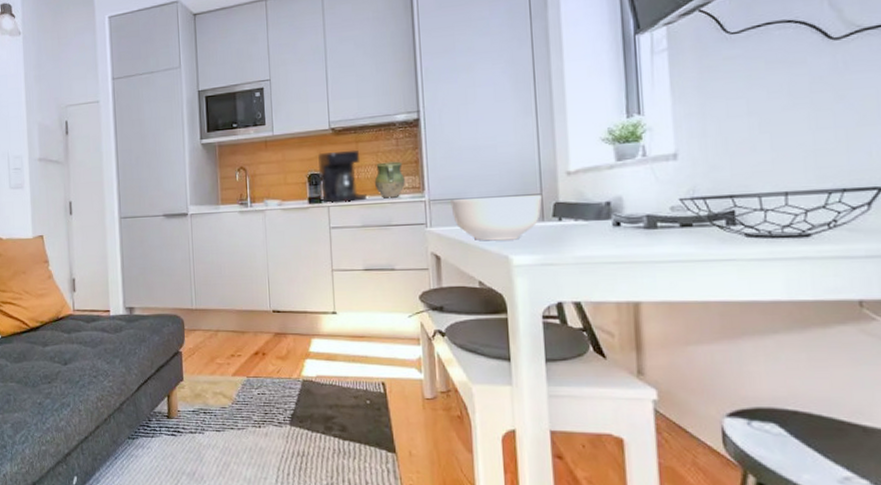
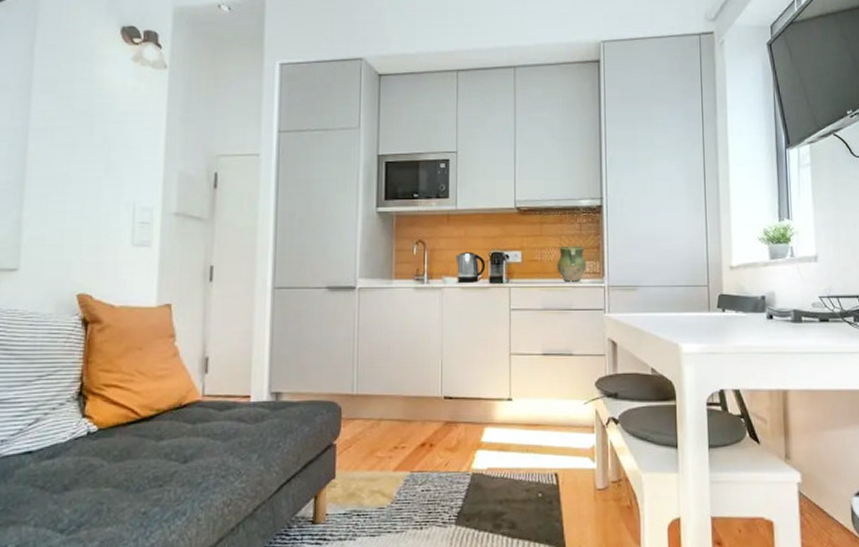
kettle: none [275,174,304,206] -> present [456,251,486,284]
coffee maker: present [318,149,367,204] -> none [501,231,549,285]
bowl: present [450,195,543,241] -> none [628,287,709,329]

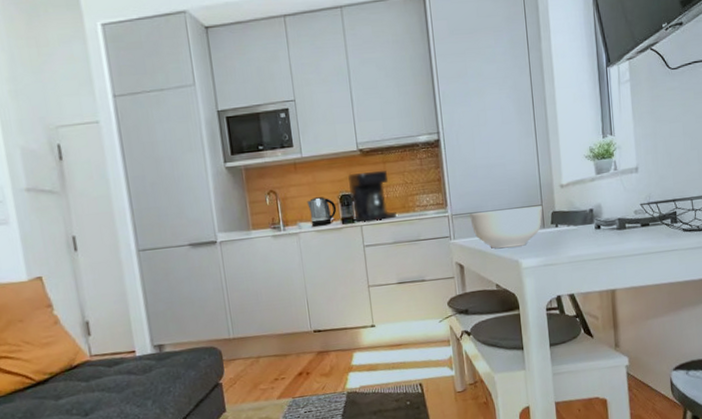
coffee maker: none [501,231,549,285] -> present [348,170,397,223]
ceramic jug: present [557,245,586,282] -> none [402,180,430,215]
bowl: none [628,287,709,329] -> present [470,206,543,249]

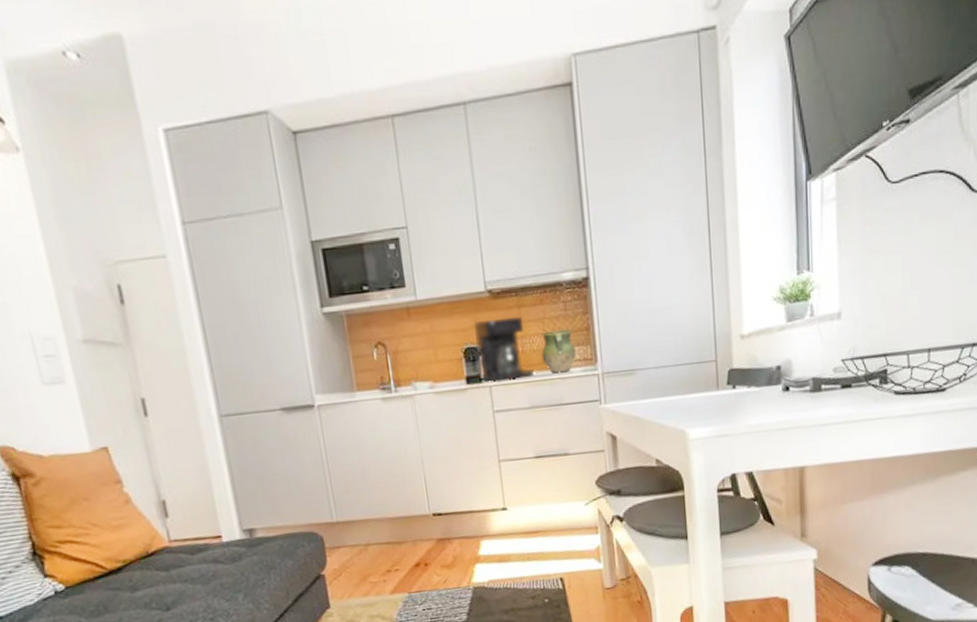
kettle: present [307,196,337,228] -> none [423,349,460,389]
ceramic jug: none [402,180,430,215] -> present [541,328,576,374]
bowl: present [470,206,543,249] -> none [625,362,718,416]

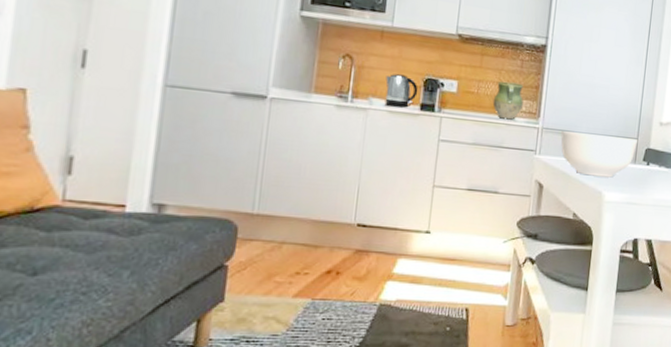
kettle: none [423,349,460,389] -> present [384,73,419,109]
coffee maker: present [474,316,534,383] -> none [433,57,484,118]
bowl: none [625,362,718,416] -> present [560,131,638,178]

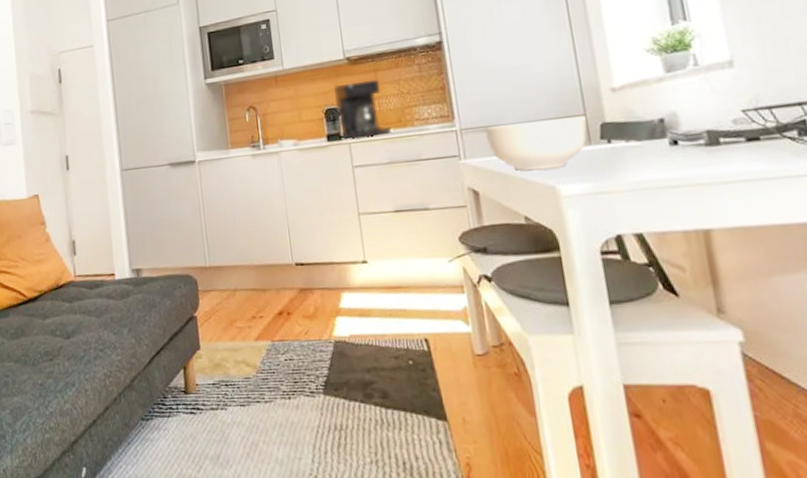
kettle: present [384,73,419,109] -> none [289,110,322,146]
coffee maker: none [433,57,484,118] -> present [334,79,391,140]
ceramic jug: present [492,81,524,120] -> none [398,88,433,131]

